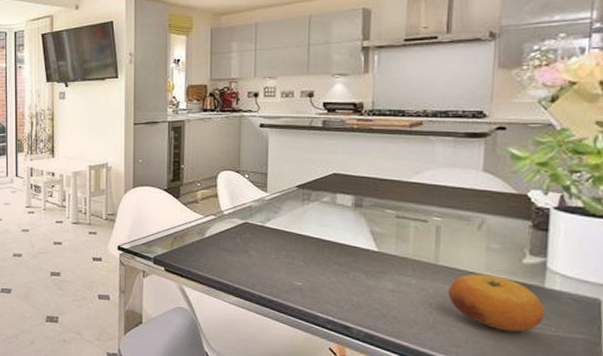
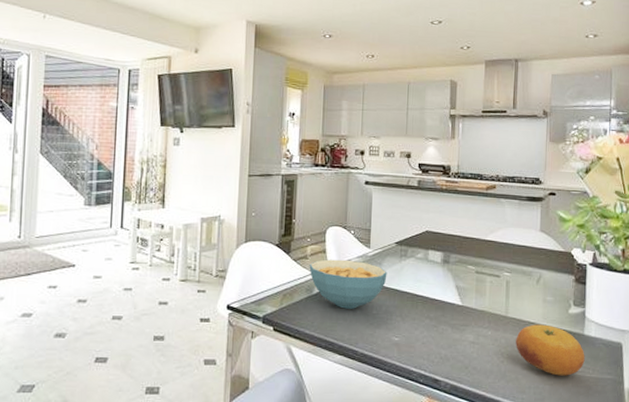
cereal bowl: none [200,203,287,253] -> present [309,259,387,309]

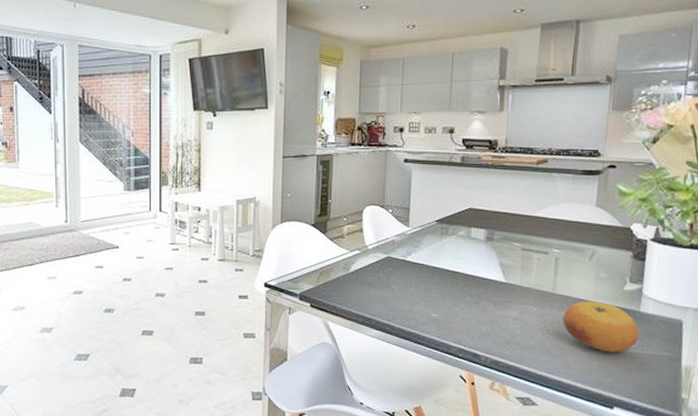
cereal bowl: present [309,259,387,309] -> none [346,238,427,286]

